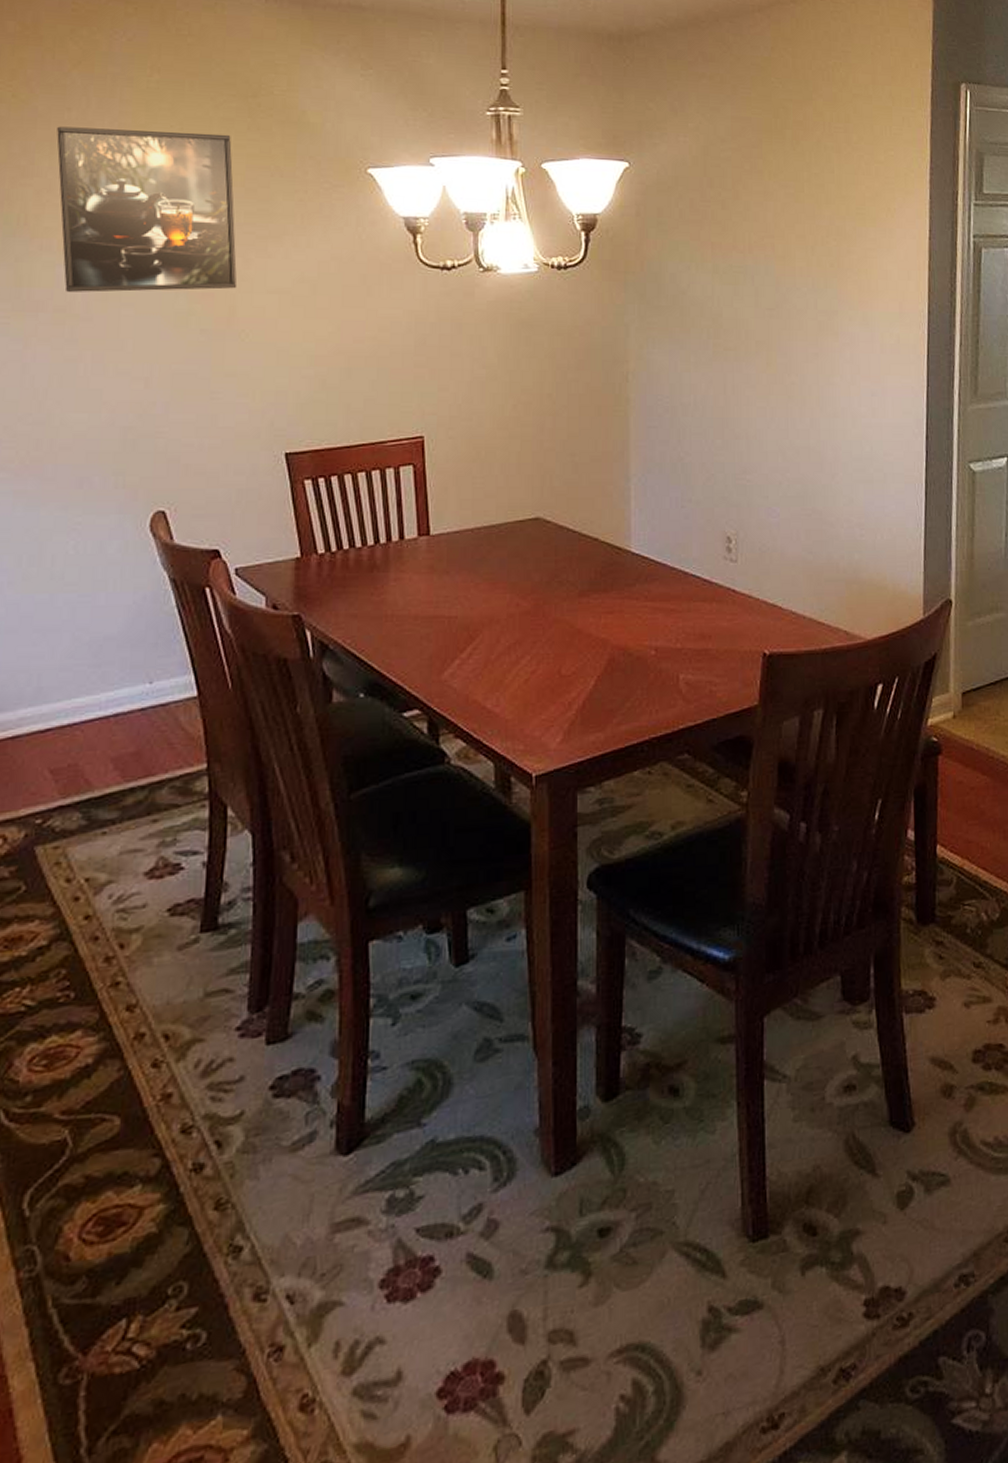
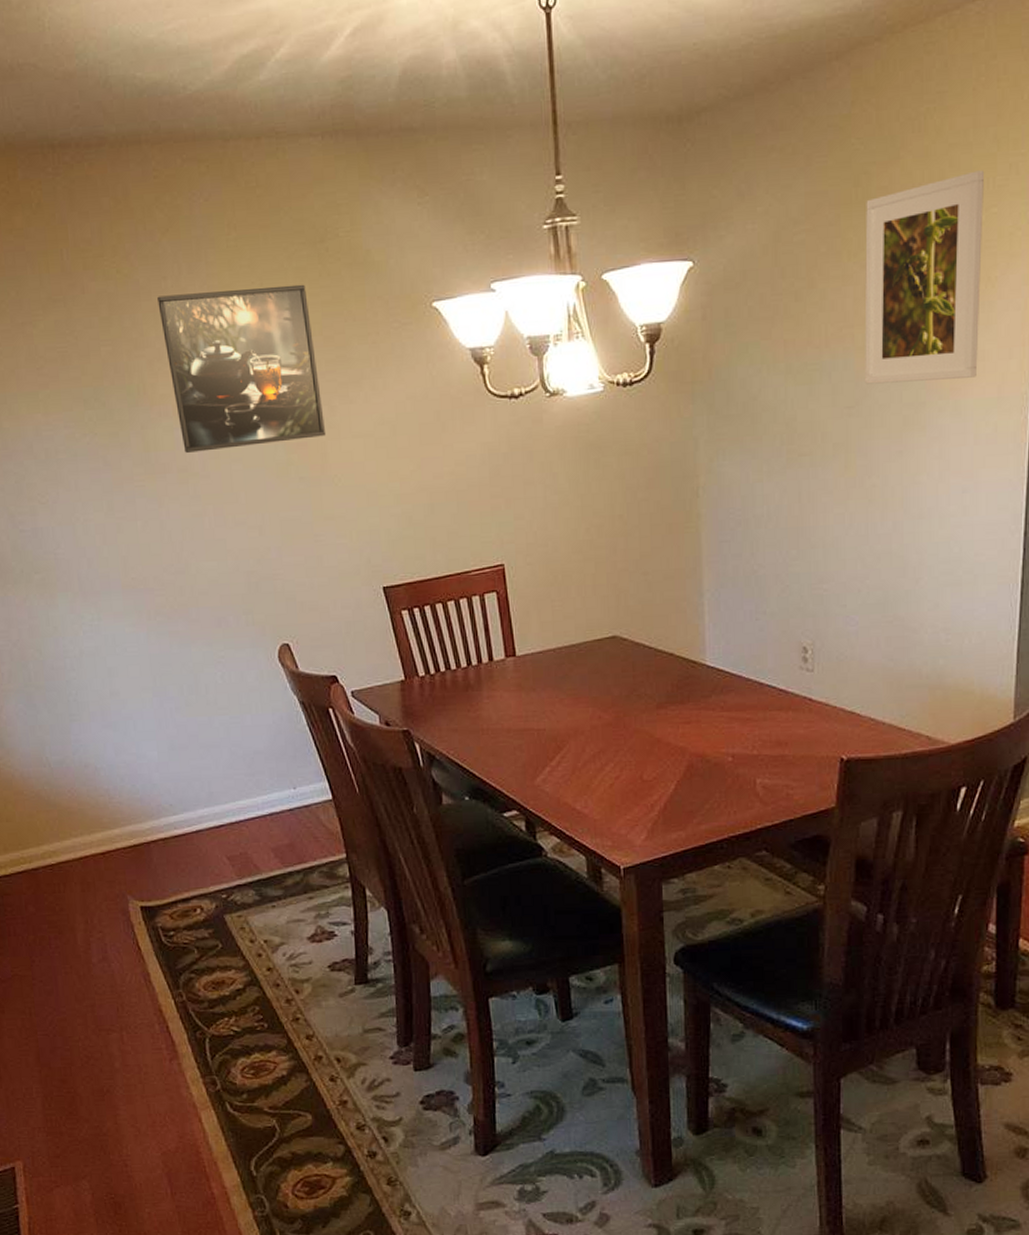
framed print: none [783,119,883,293] -> present [864,170,985,384]

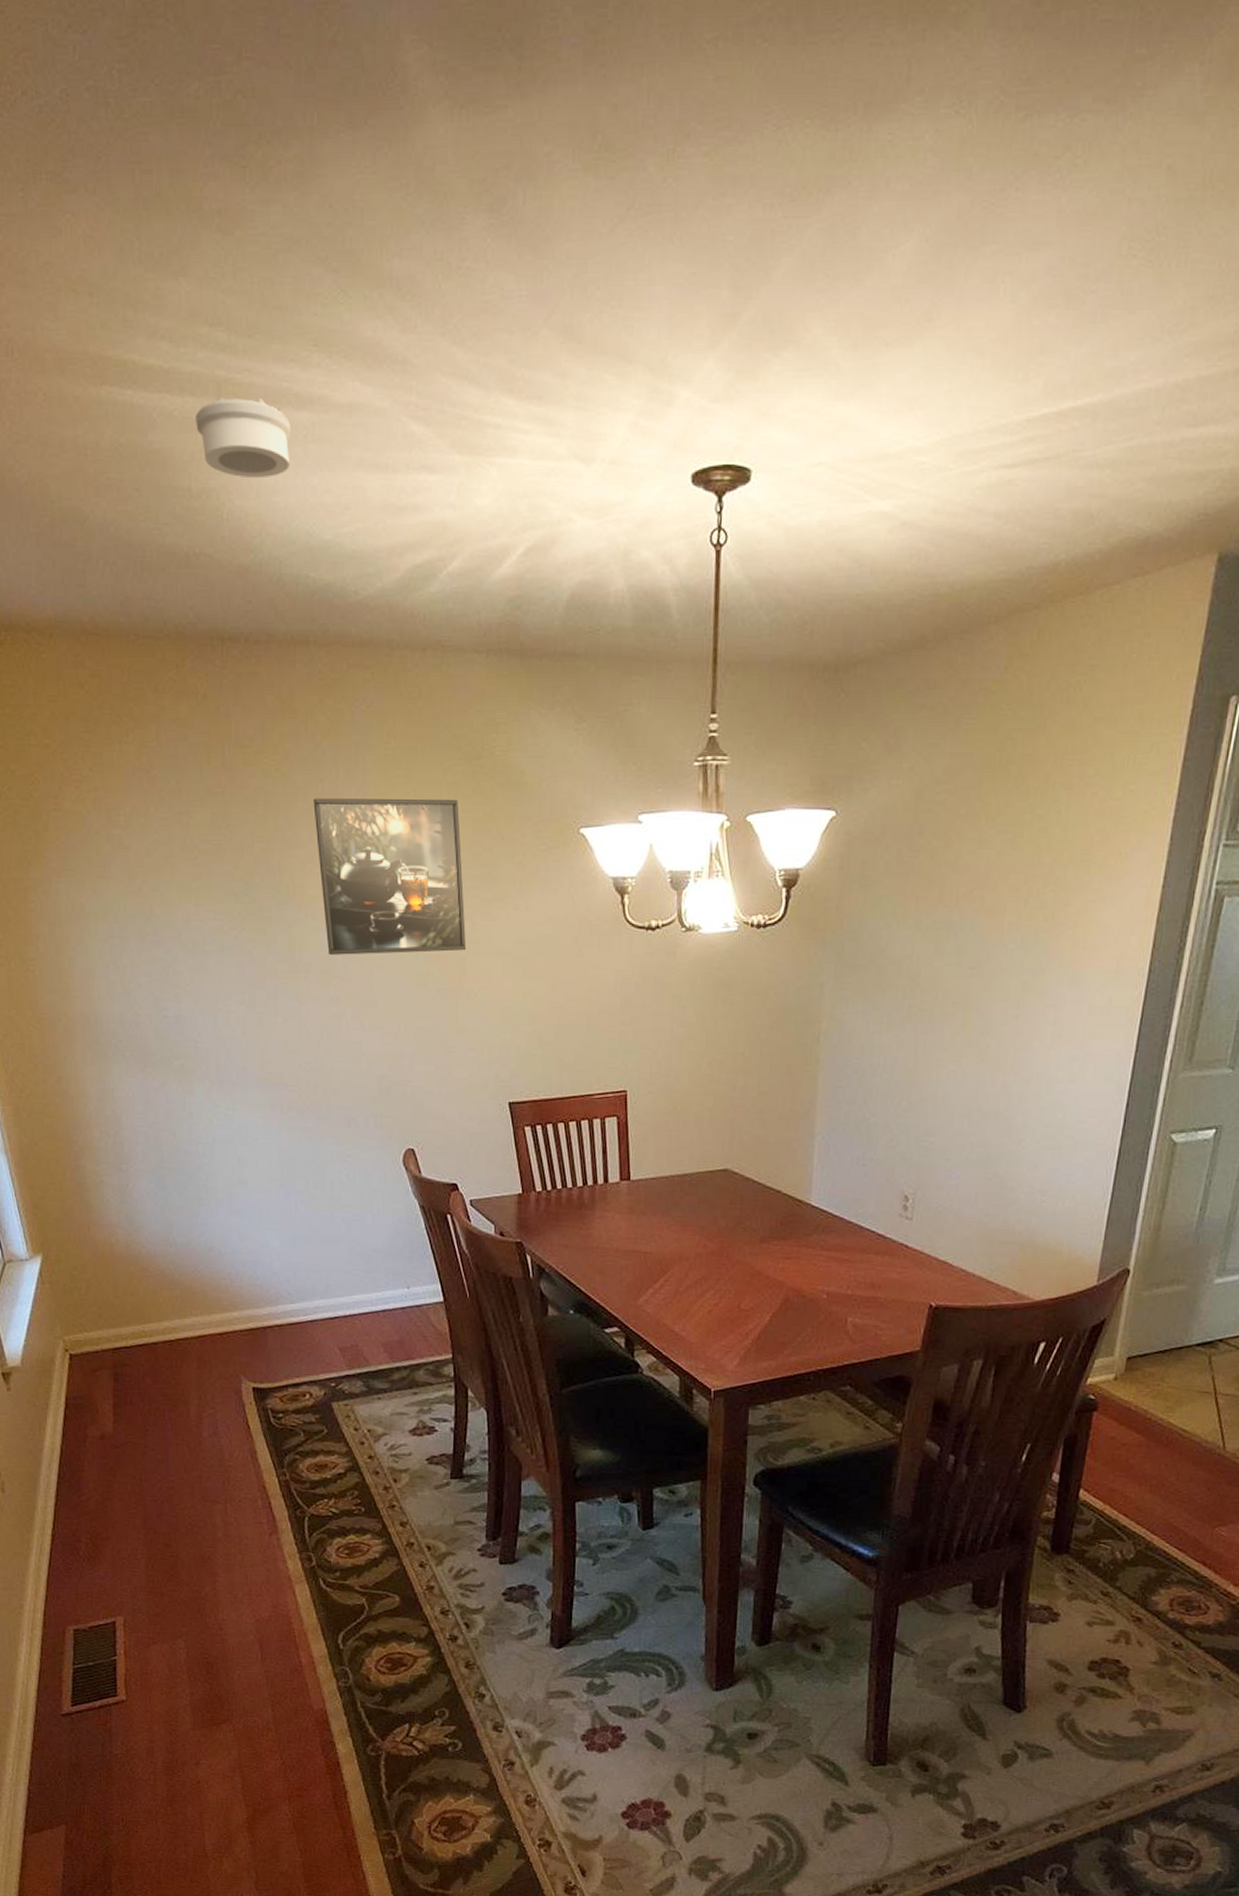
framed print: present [864,170,985,384] -> none [990,747,1127,950]

